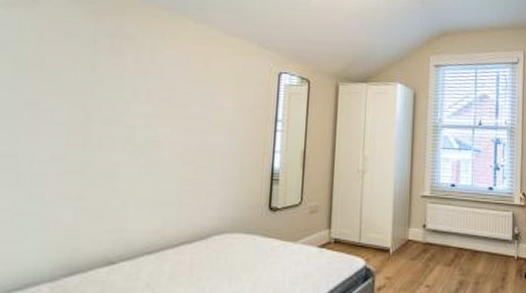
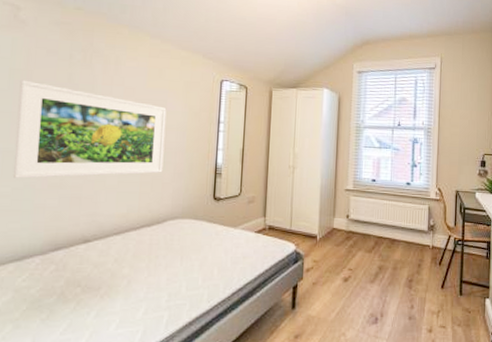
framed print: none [16,68,214,188] -> present [13,80,167,179]

